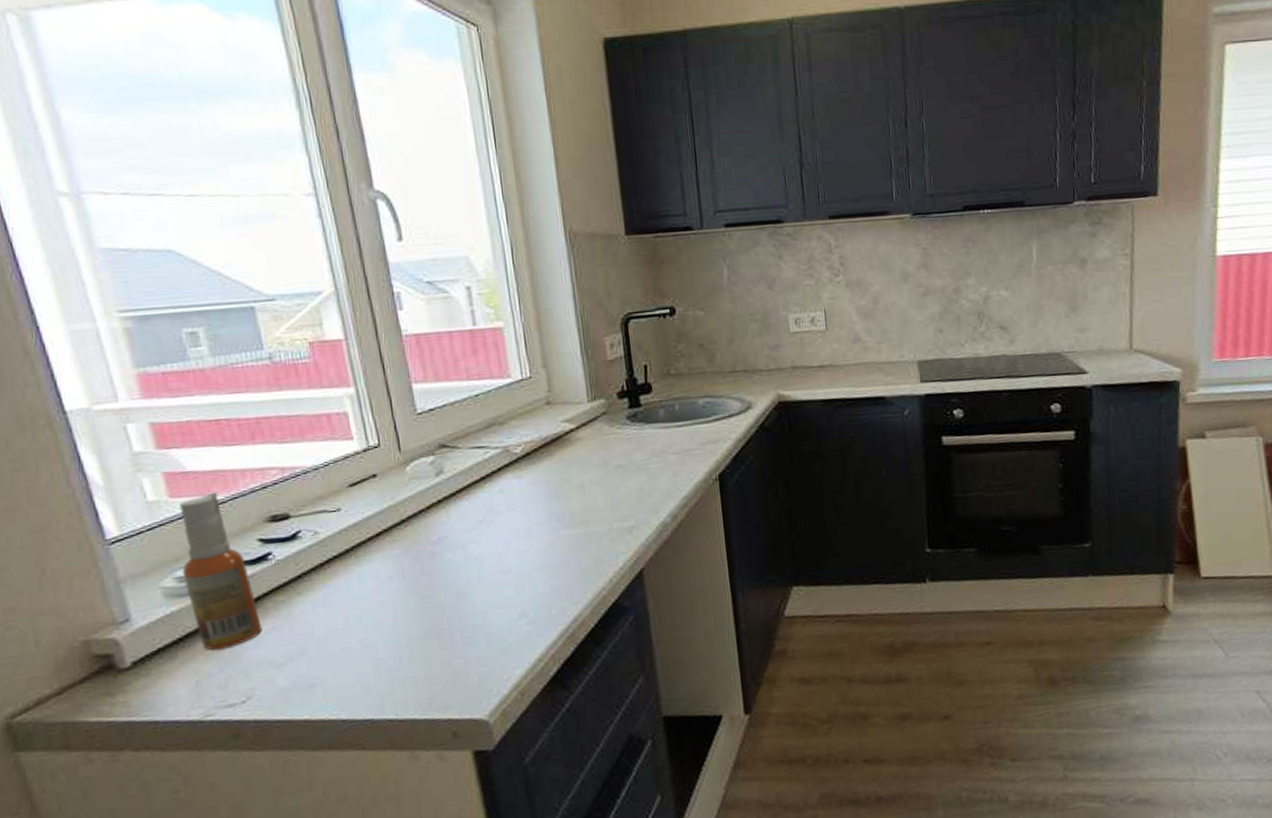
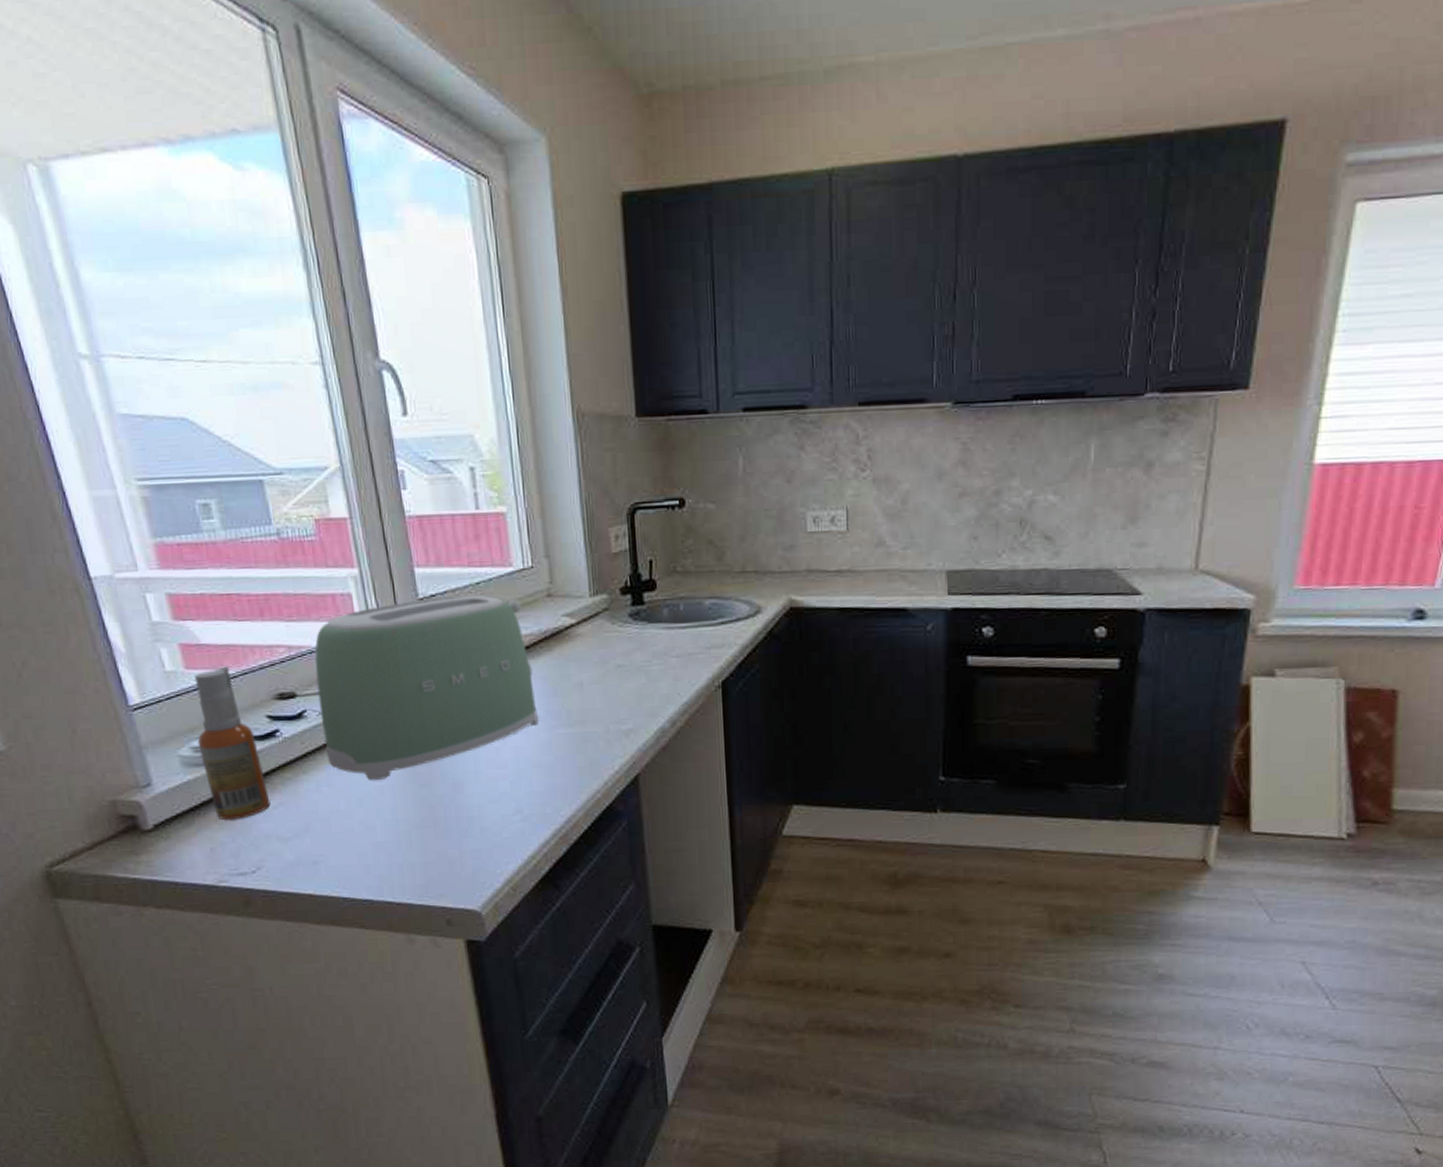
toaster: none [309,407,541,596] -> present [314,595,538,780]

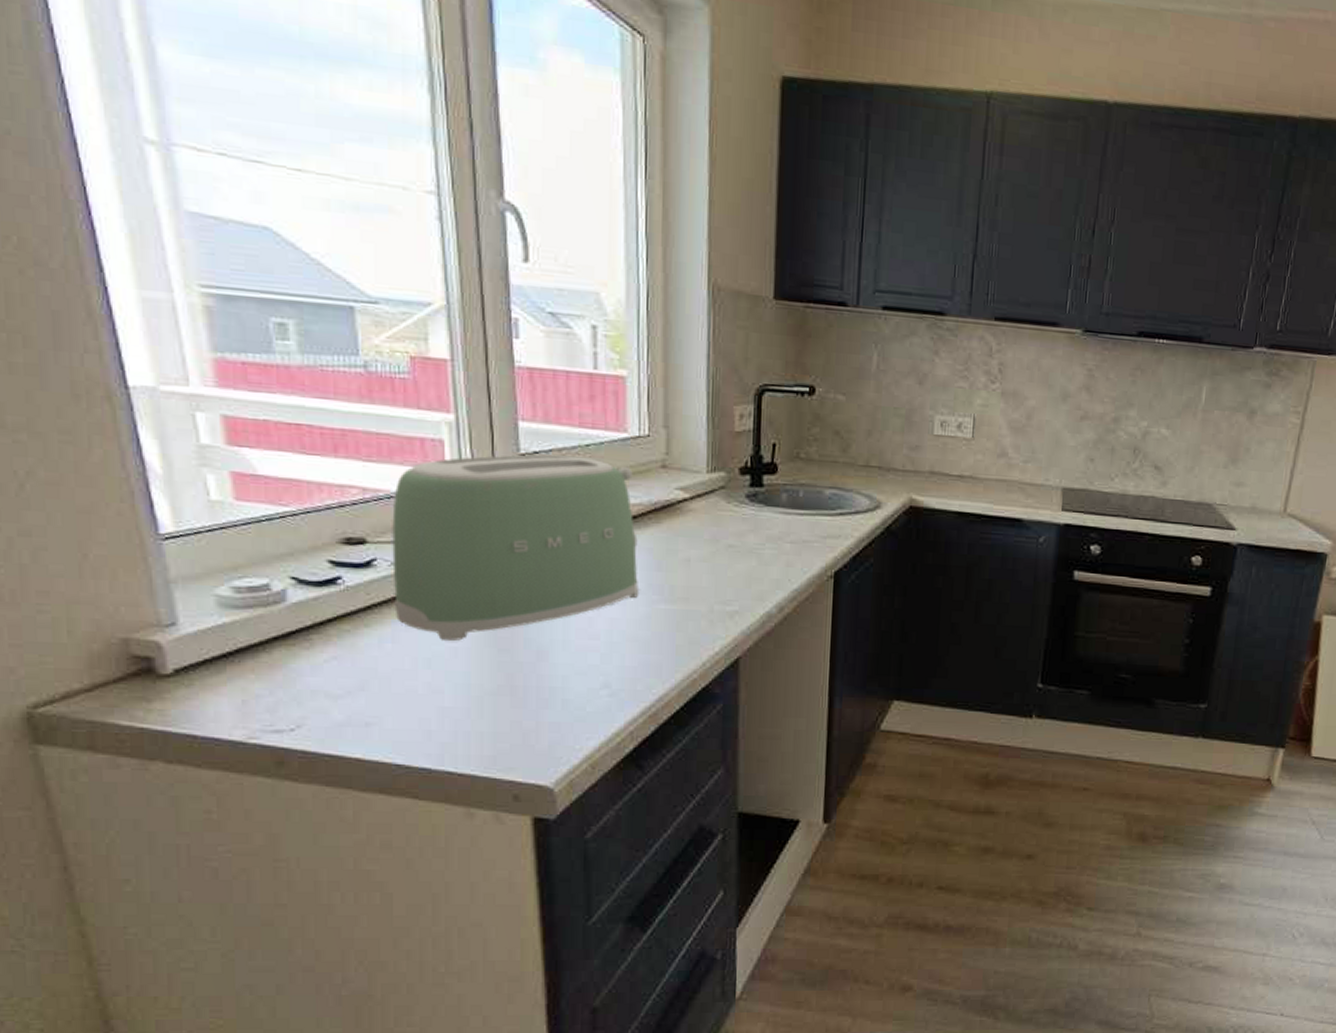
spray bottle: present [194,666,271,819] -> none [240,502,322,670]

